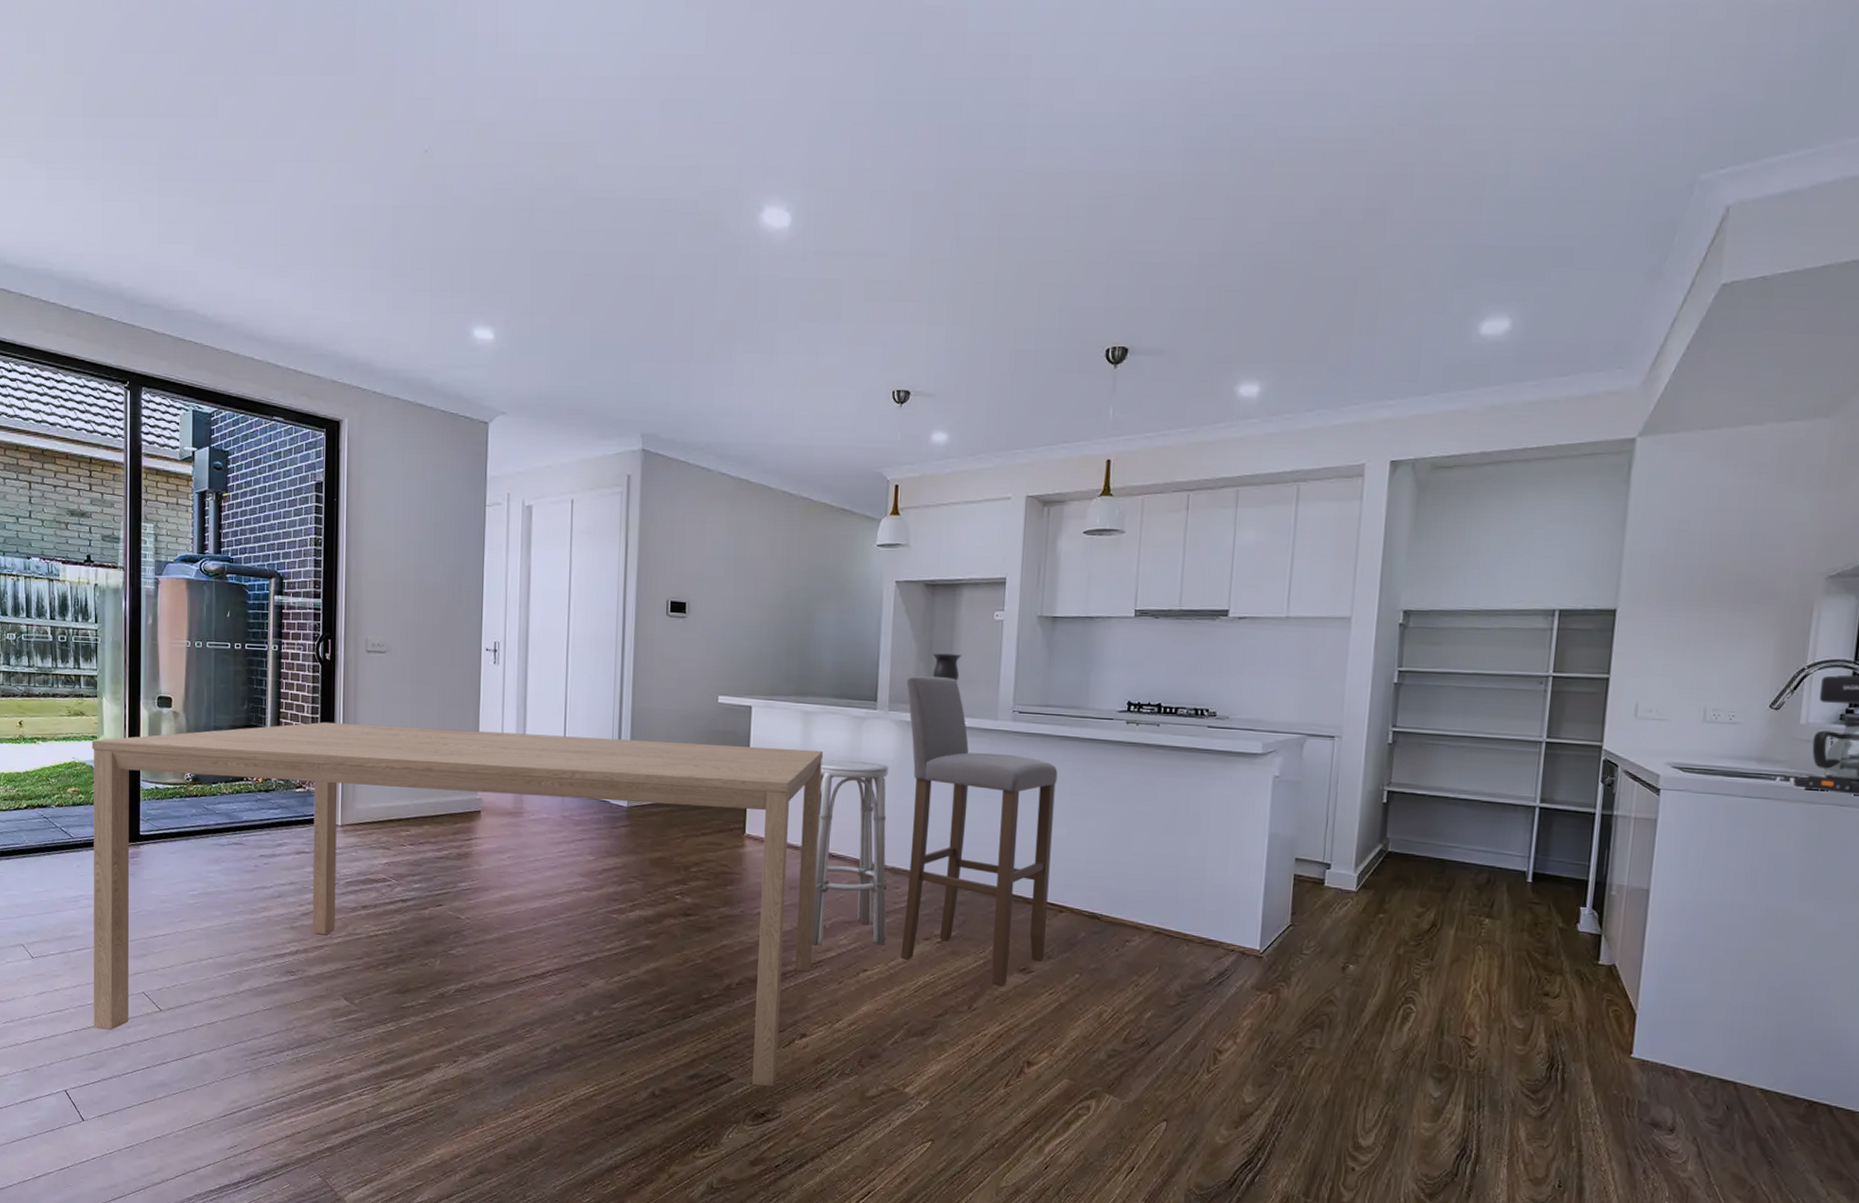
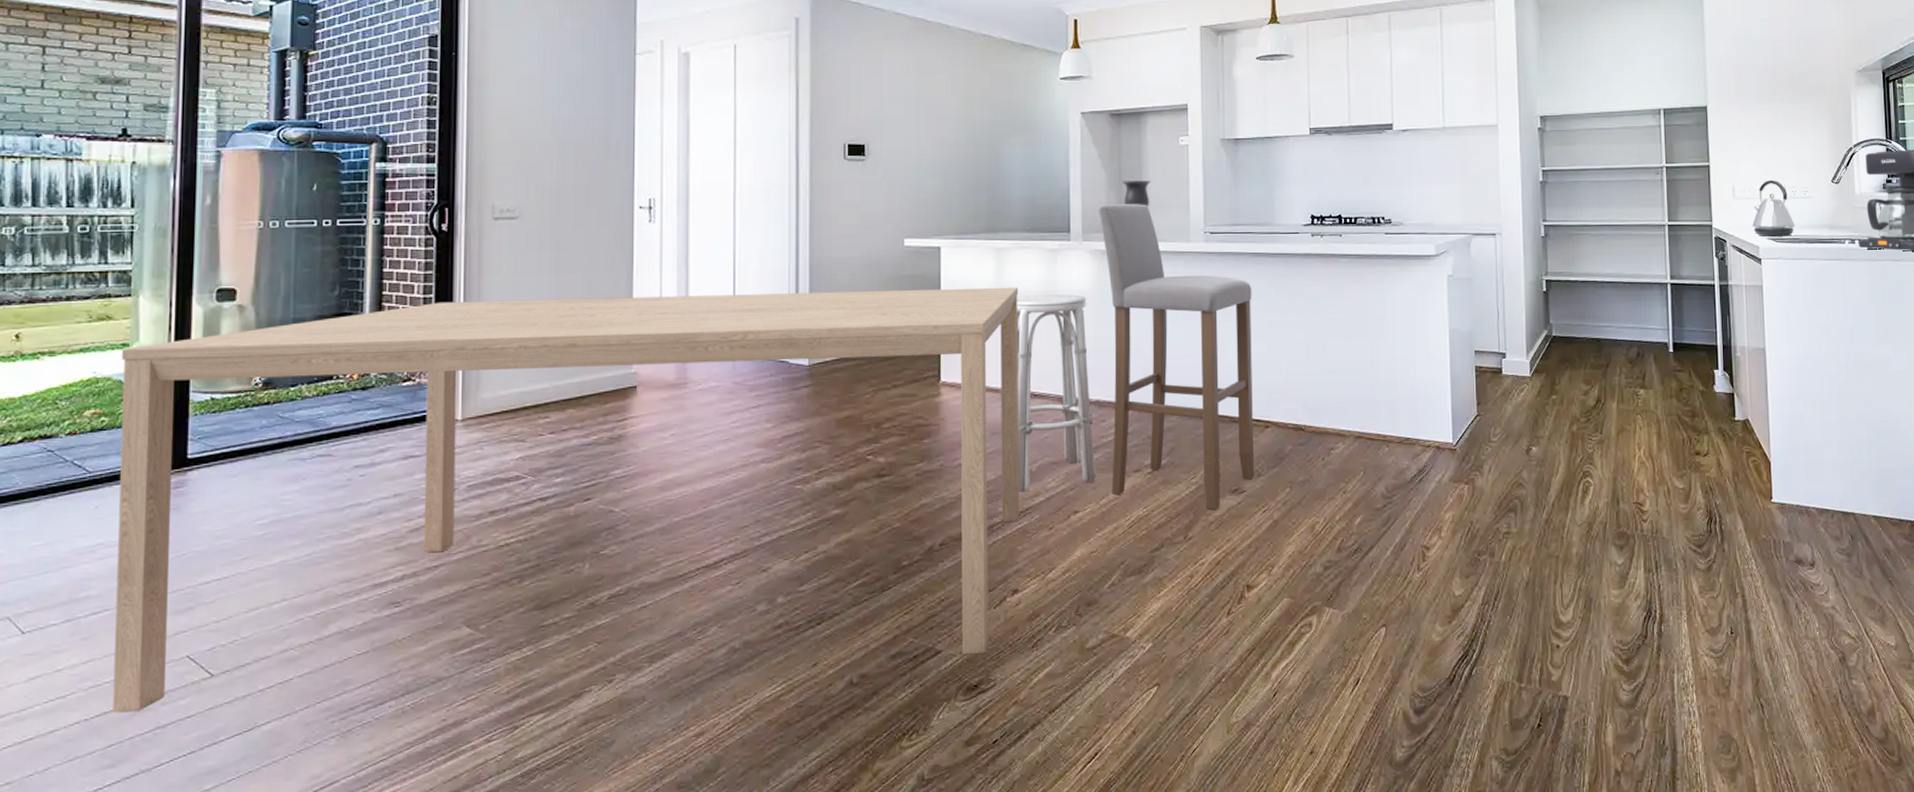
kettle: none [1654,699,1712,766] -> present [1752,179,1796,236]

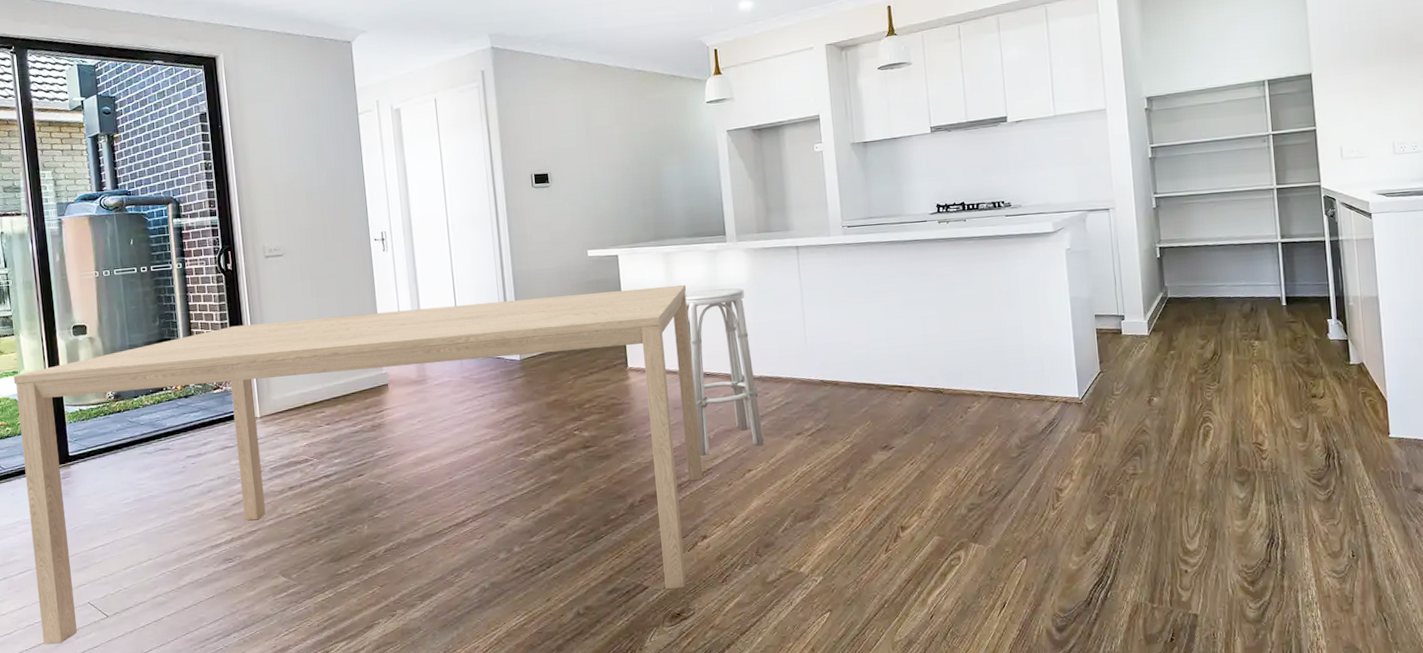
bar stool: present [1098,204,1254,511] -> none [748,206,901,465]
vase: present [1121,180,1151,206] -> none [766,185,793,208]
kettle: present [1752,179,1796,236] -> none [1361,137,1406,193]

